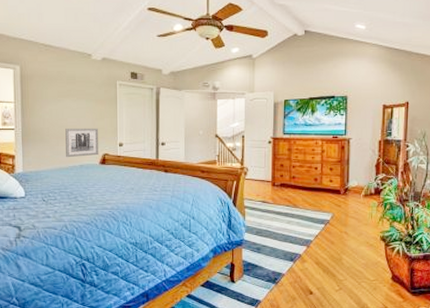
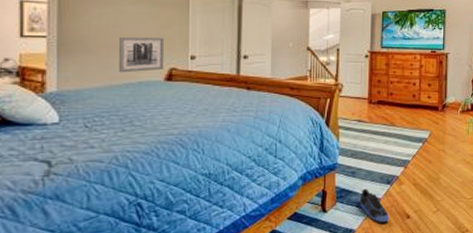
sneaker: none [264,264,293,296] -> present [359,188,390,222]

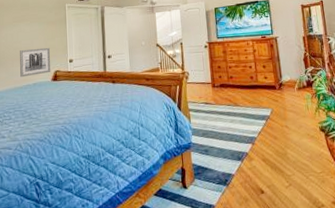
sneaker: present [359,188,390,222] -> none [215,165,245,198]

